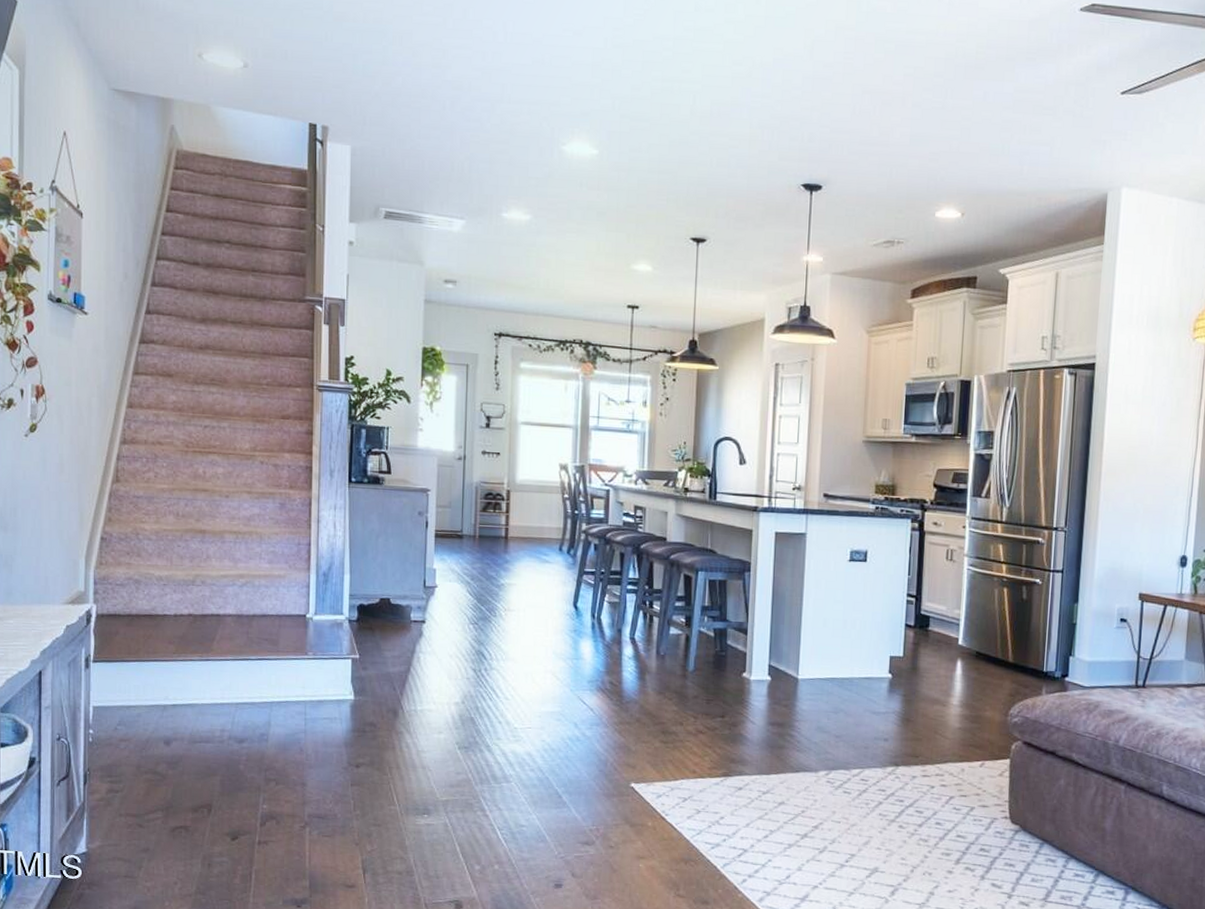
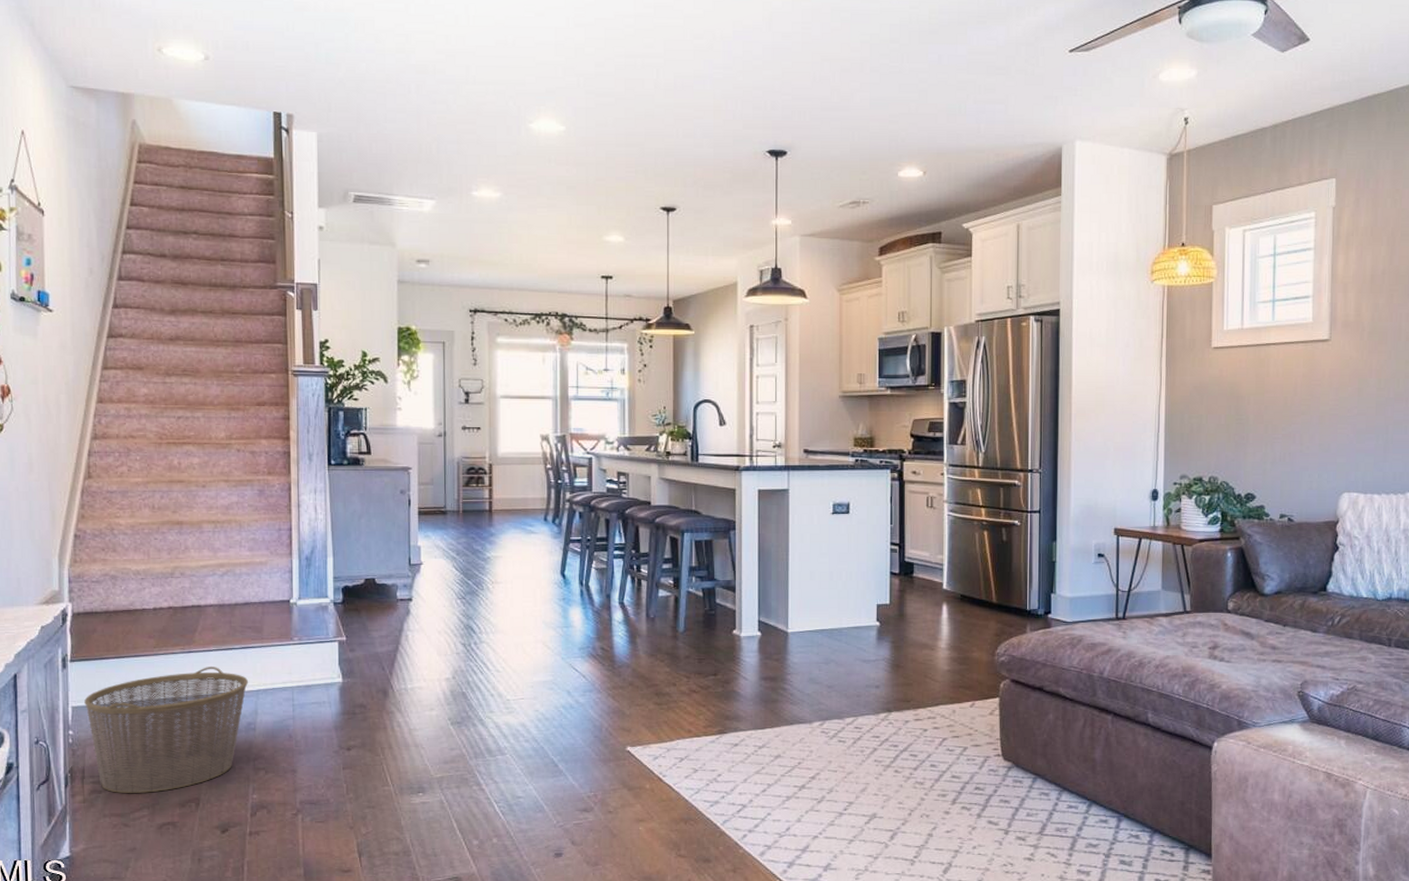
basket: none [105,675,262,796] -> present [84,667,248,794]

